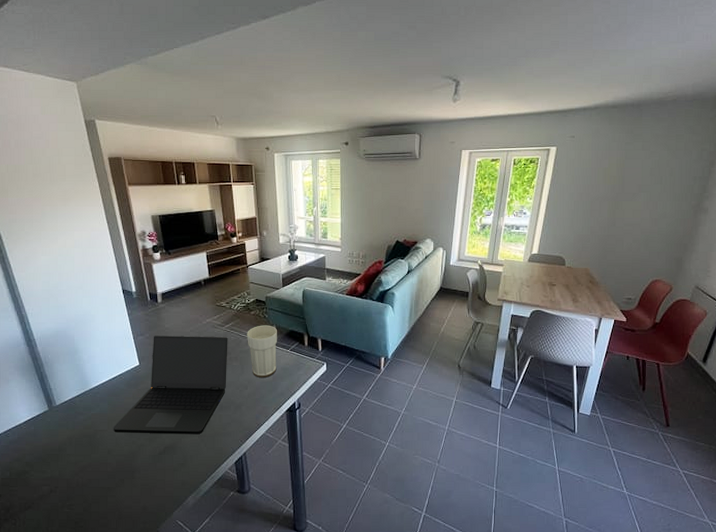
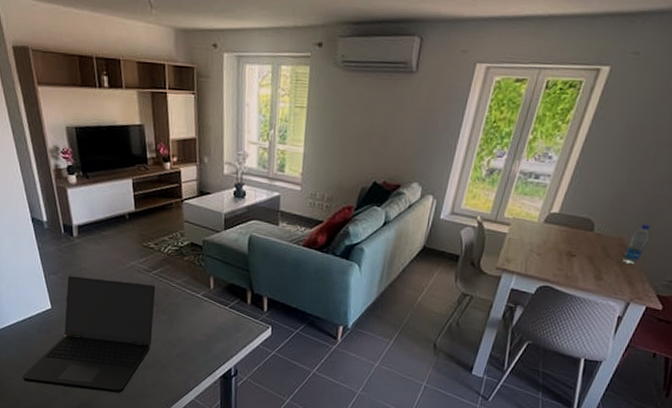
cup: present [247,325,278,378] -> none [178,274,216,337]
bottle: none [590,256,607,289] -> present [621,223,651,265]

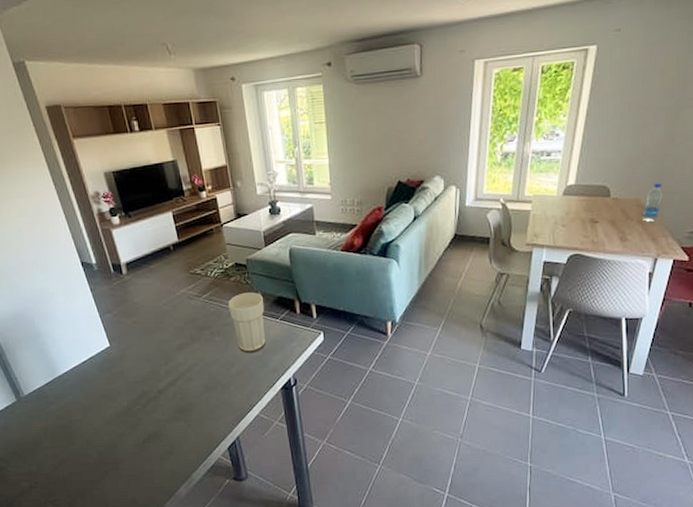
laptop: present [22,276,156,393] -> none [89,309,210,422]
cup: none [178,274,216,337] -> present [228,292,266,353]

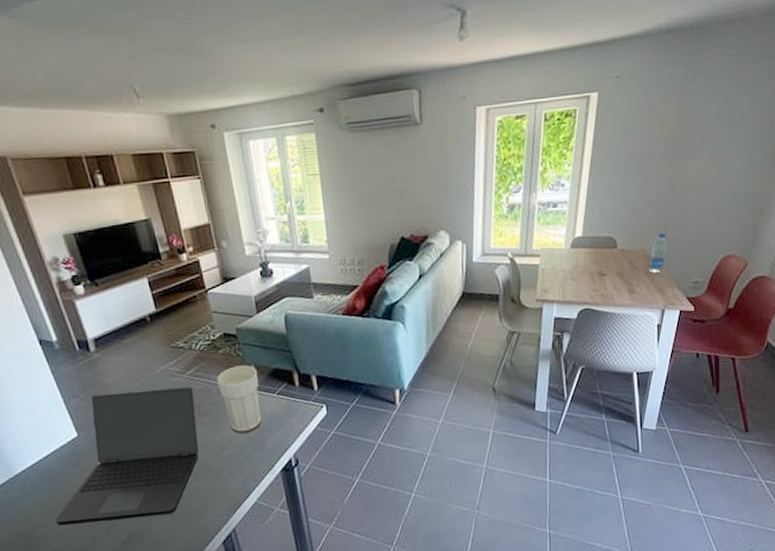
laptop: none [89,309,210,422] -> present [55,387,199,526]

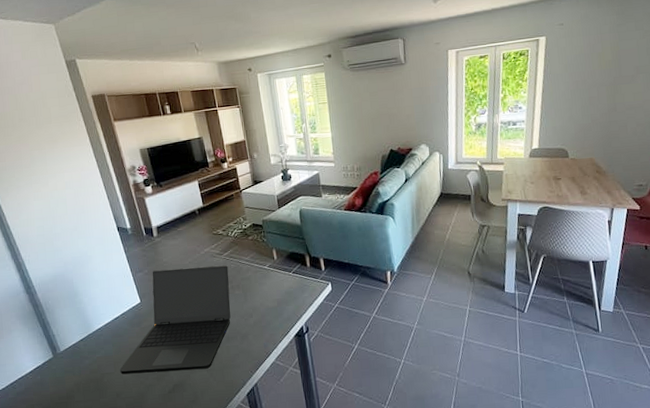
cup: present [217,365,262,434] -> none [246,249,281,304]
bottle: present [648,232,668,274] -> none [596,144,613,178]

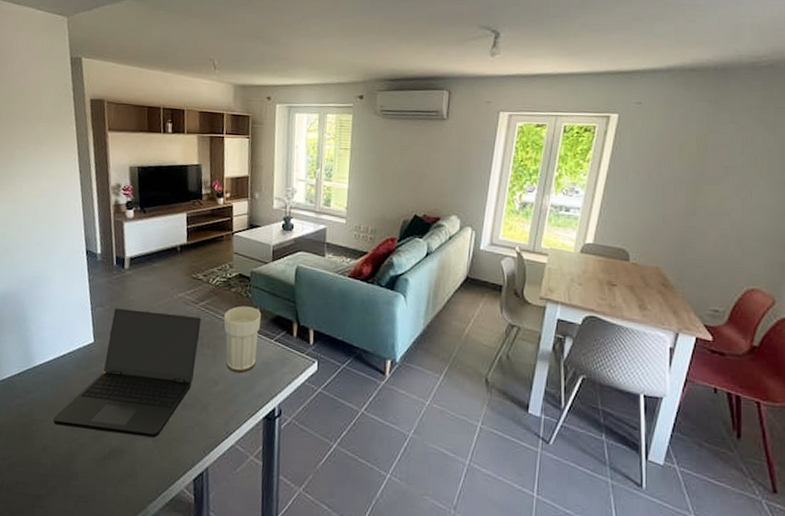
cup: none [246,249,281,304] -> present [223,306,262,373]

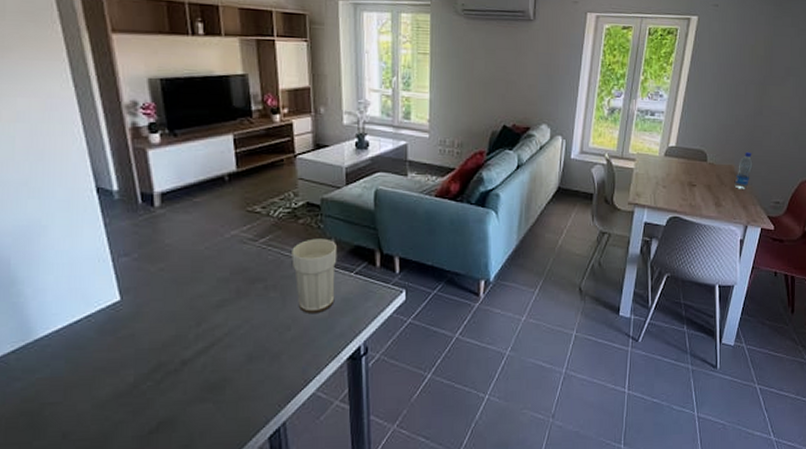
laptop: present [53,308,202,438] -> none [72,255,263,406]
bottle: none [662,253,685,295] -> present [734,151,753,190]

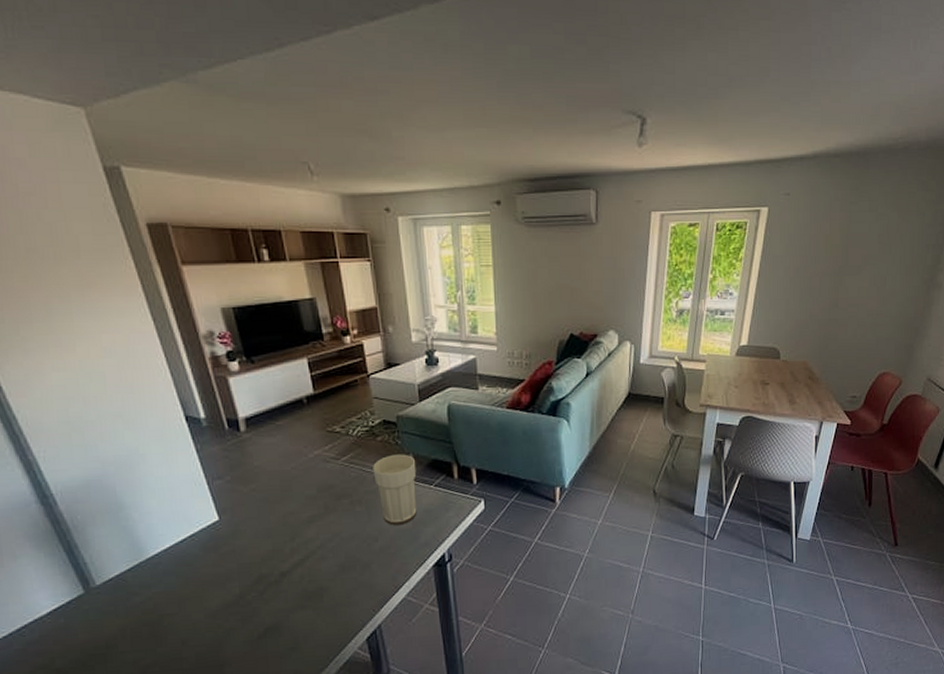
bottle: present [734,151,753,190] -> none [809,346,828,386]

